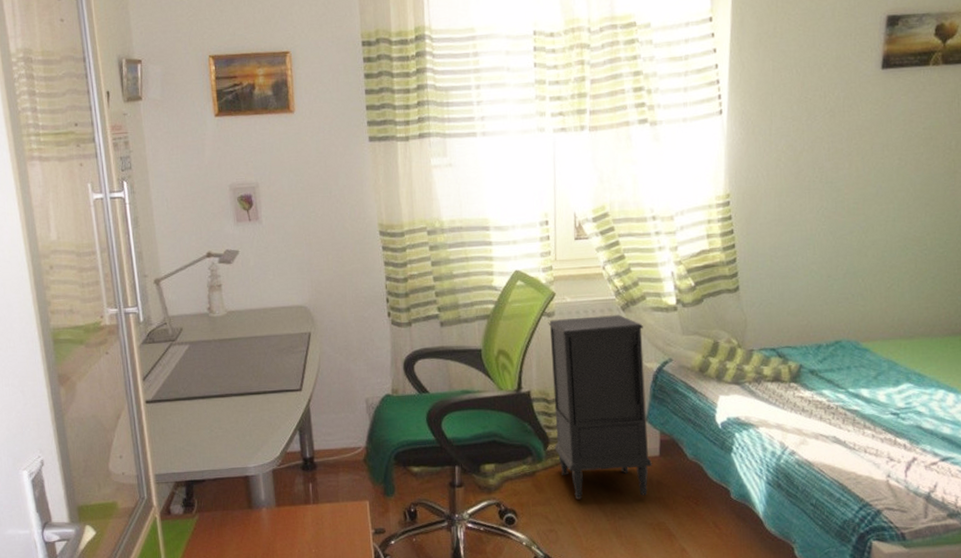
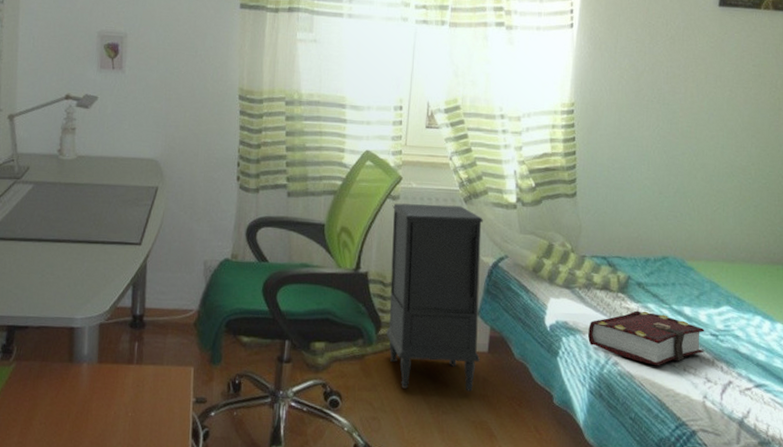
book: none [762,398,886,451] -> present [588,310,705,366]

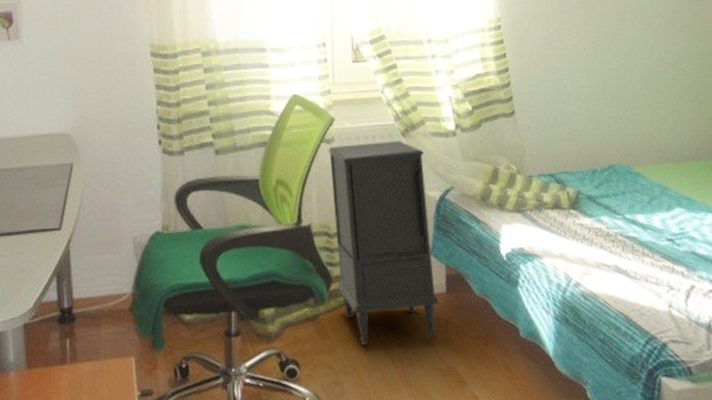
book: present [588,310,705,366] -> none [545,225,663,281]

